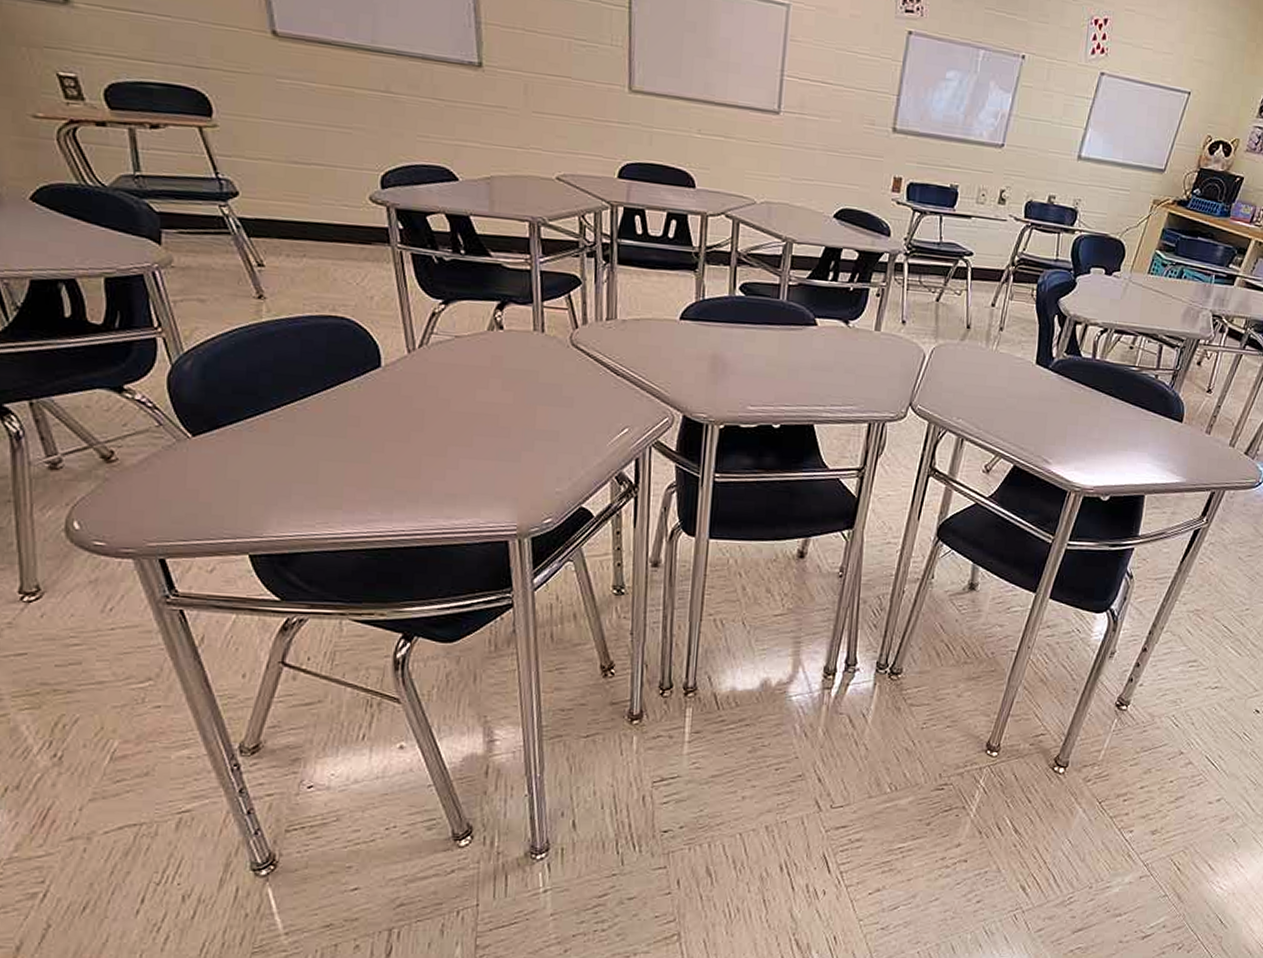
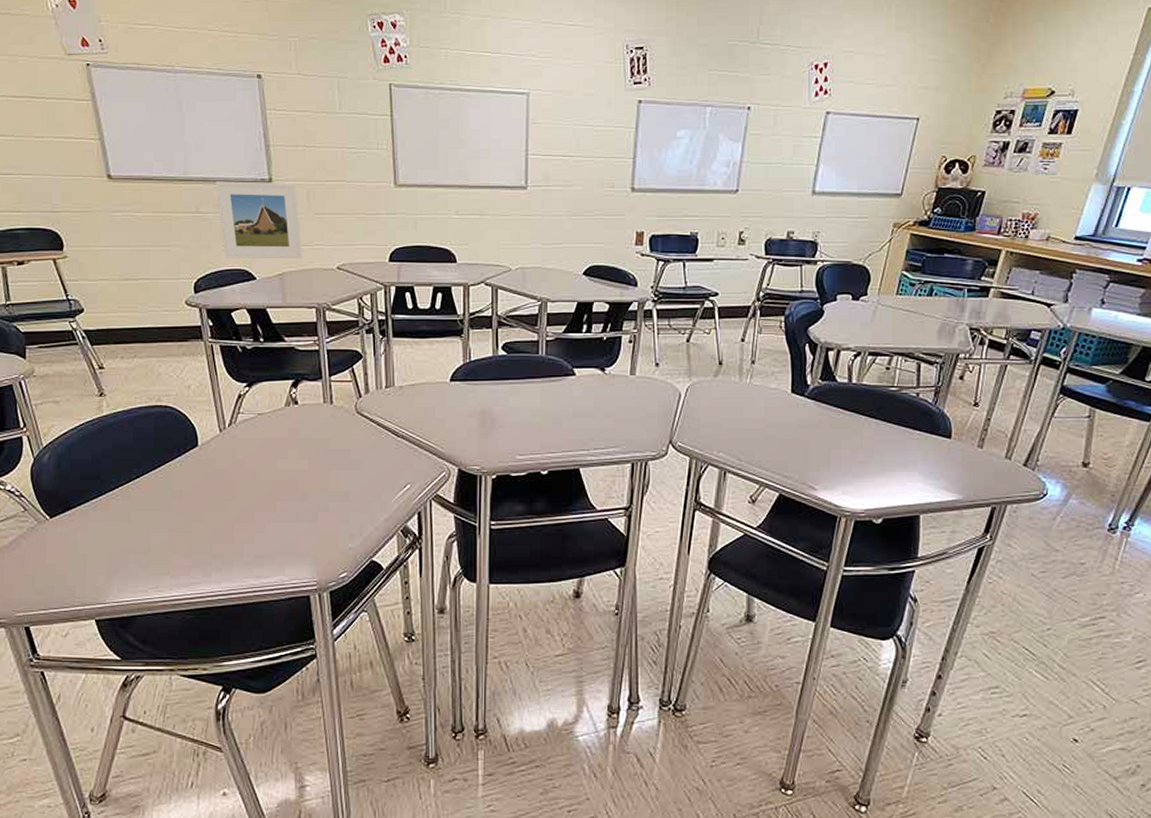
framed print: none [412,57,517,162] -> present [216,181,303,258]

